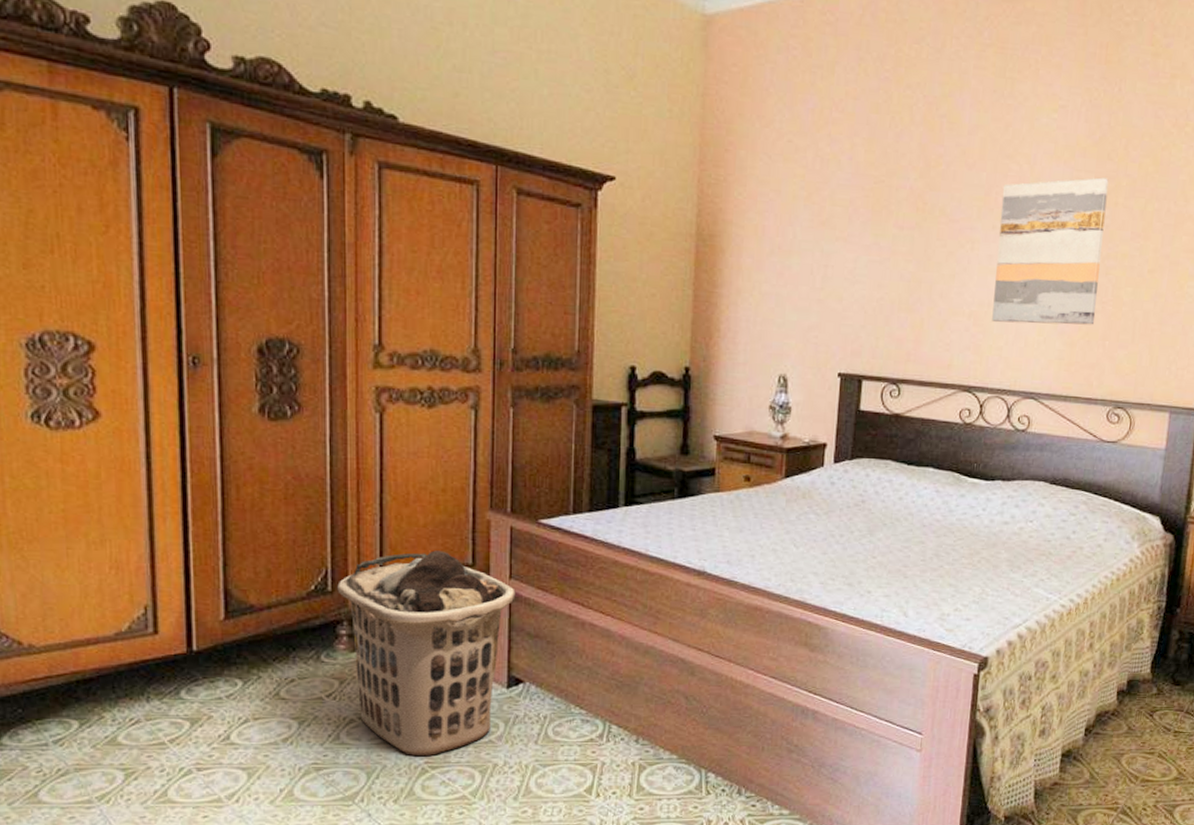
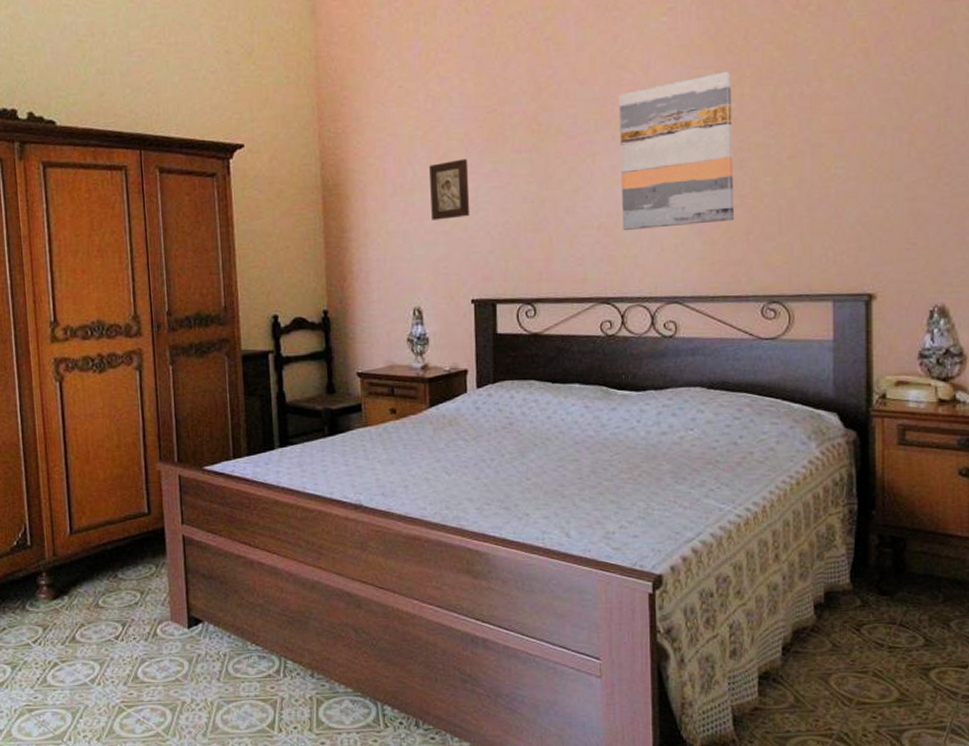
clothes hamper: present [337,550,516,757] -> none [35,502,188,697]
religious icon: none [807,227,850,288] -> present [429,158,470,220]

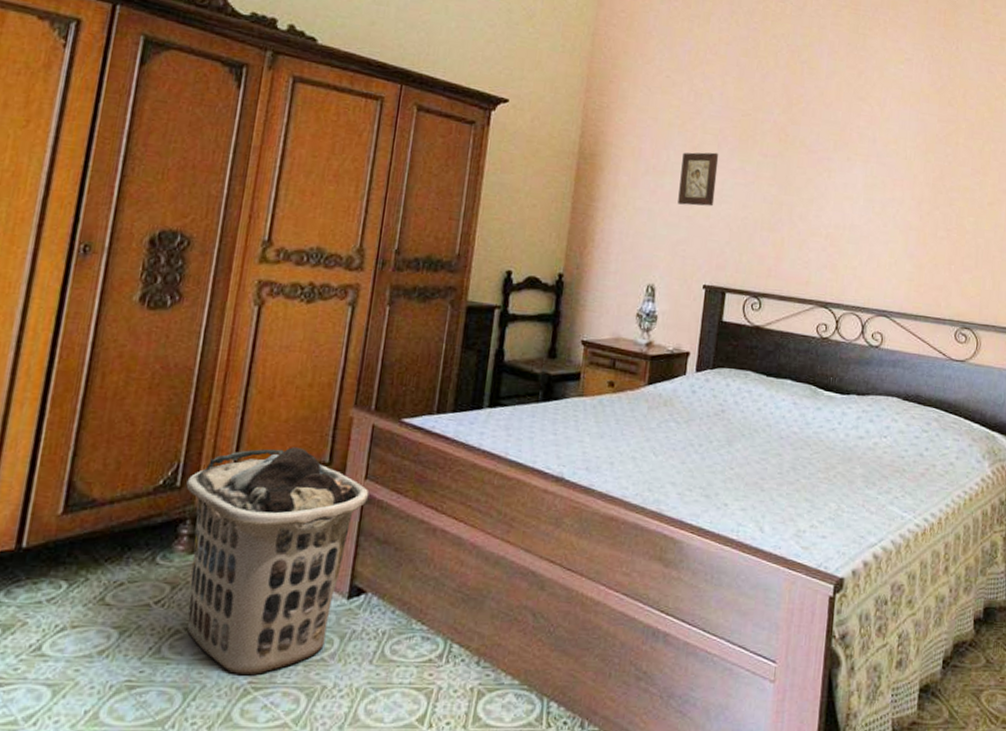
clothes hamper: none [35,502,188,697] -> present [186,447,369,676]
wall art: present [618,71,735,230] -> none [847,120,950,250]

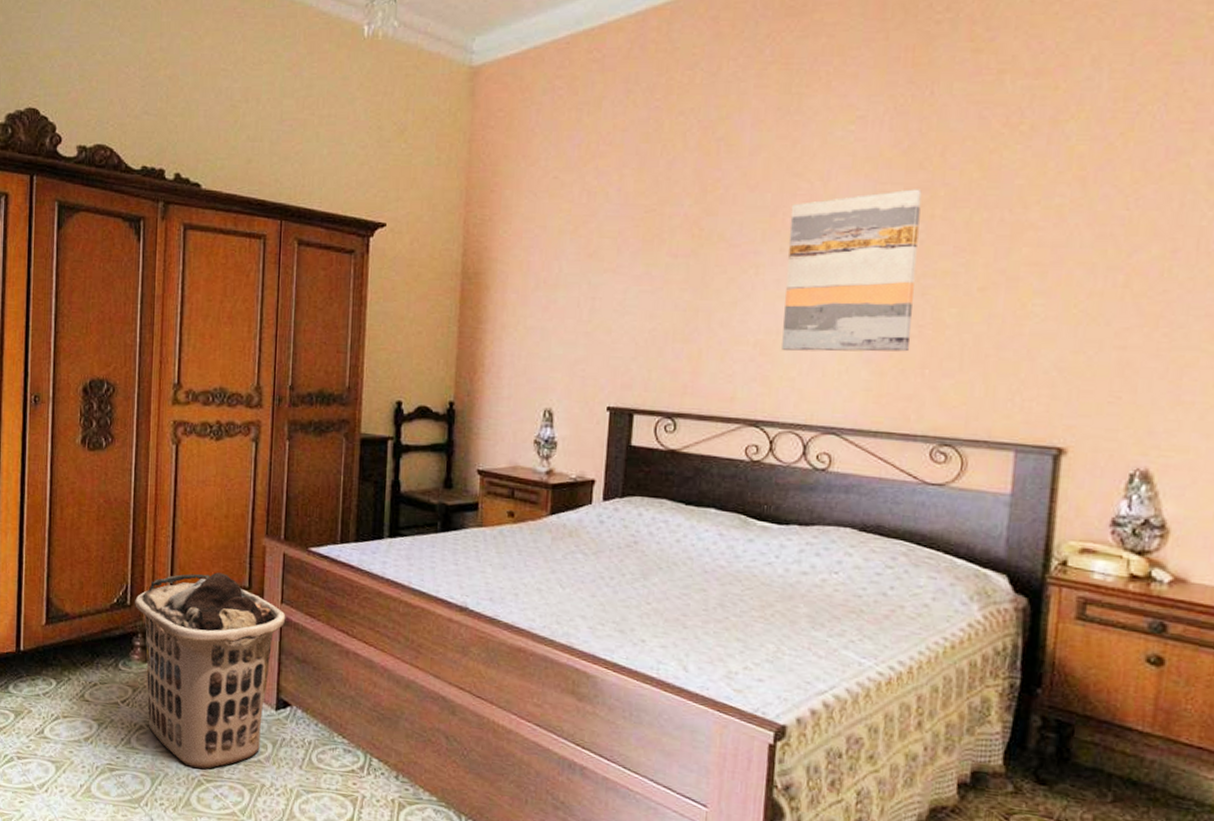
religious icon: present [678,152,719,207] -> none [574,258,619,320]
wall art: none [847,120,950,250] -> present [782,189,922,352]

